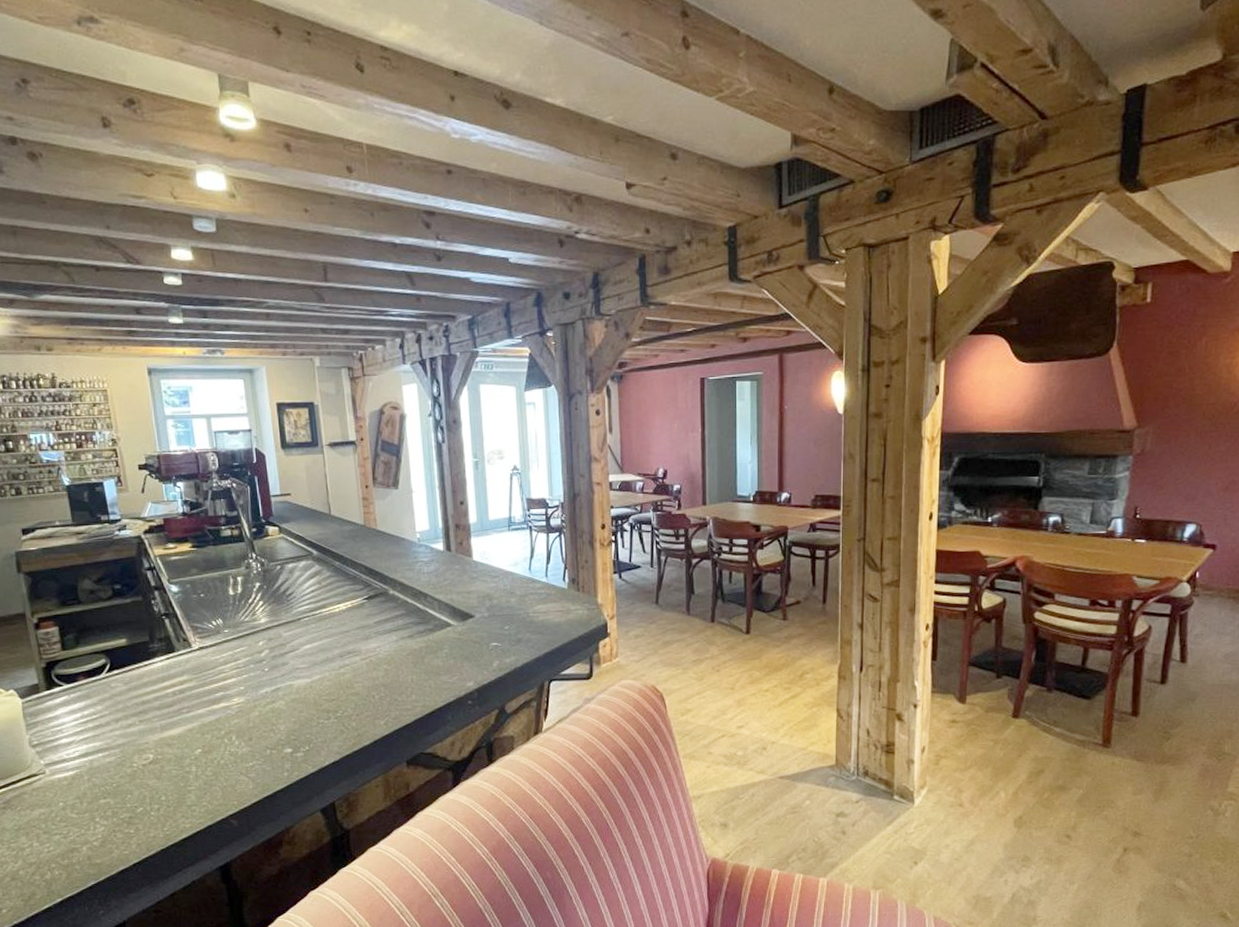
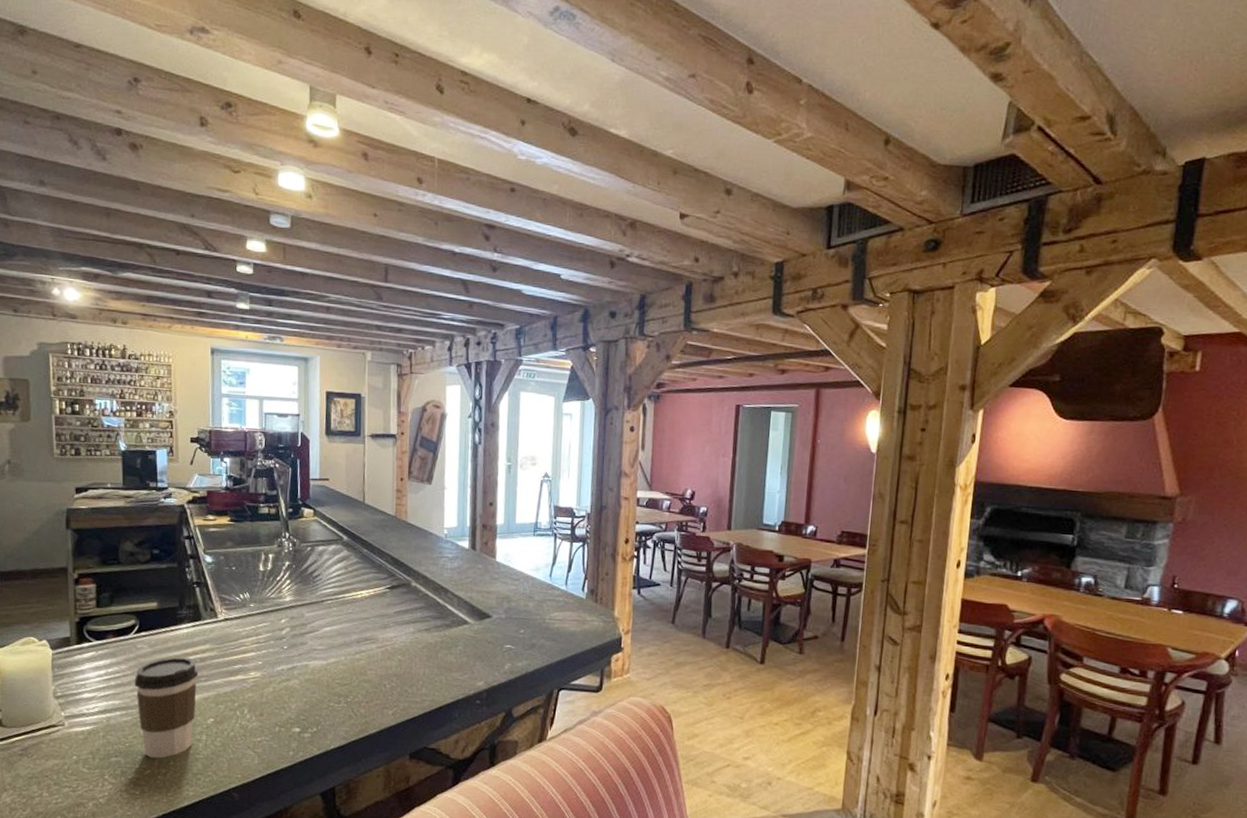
coffee cup: none [113,691,183,796] -> present [134,656,199,759]

